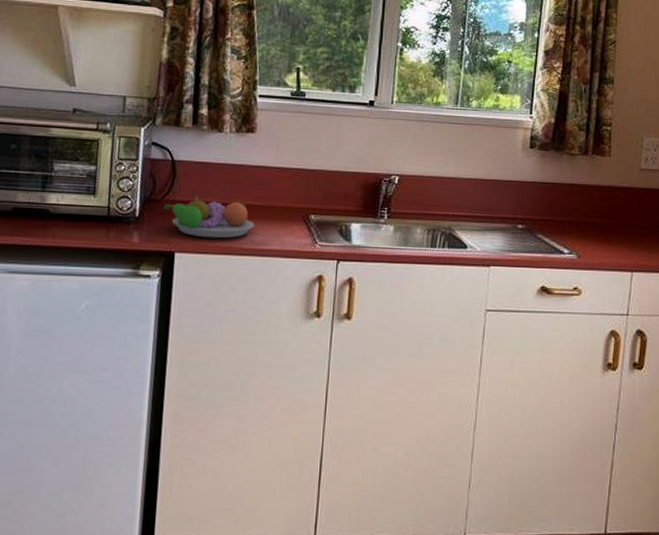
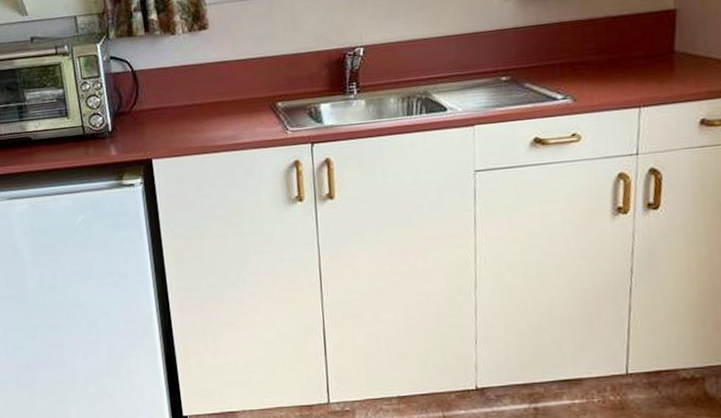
fruit bowl: present [163,194,254,239] -> none [133,100,223,141]

